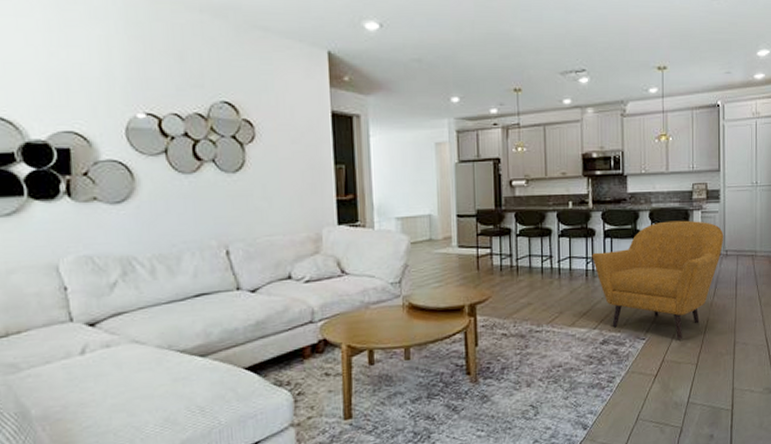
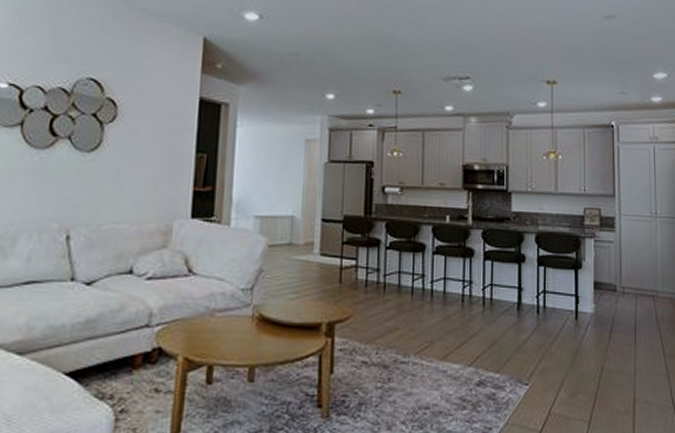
armchair: present [592,220,724,339] -> none [469,247,620,388]

